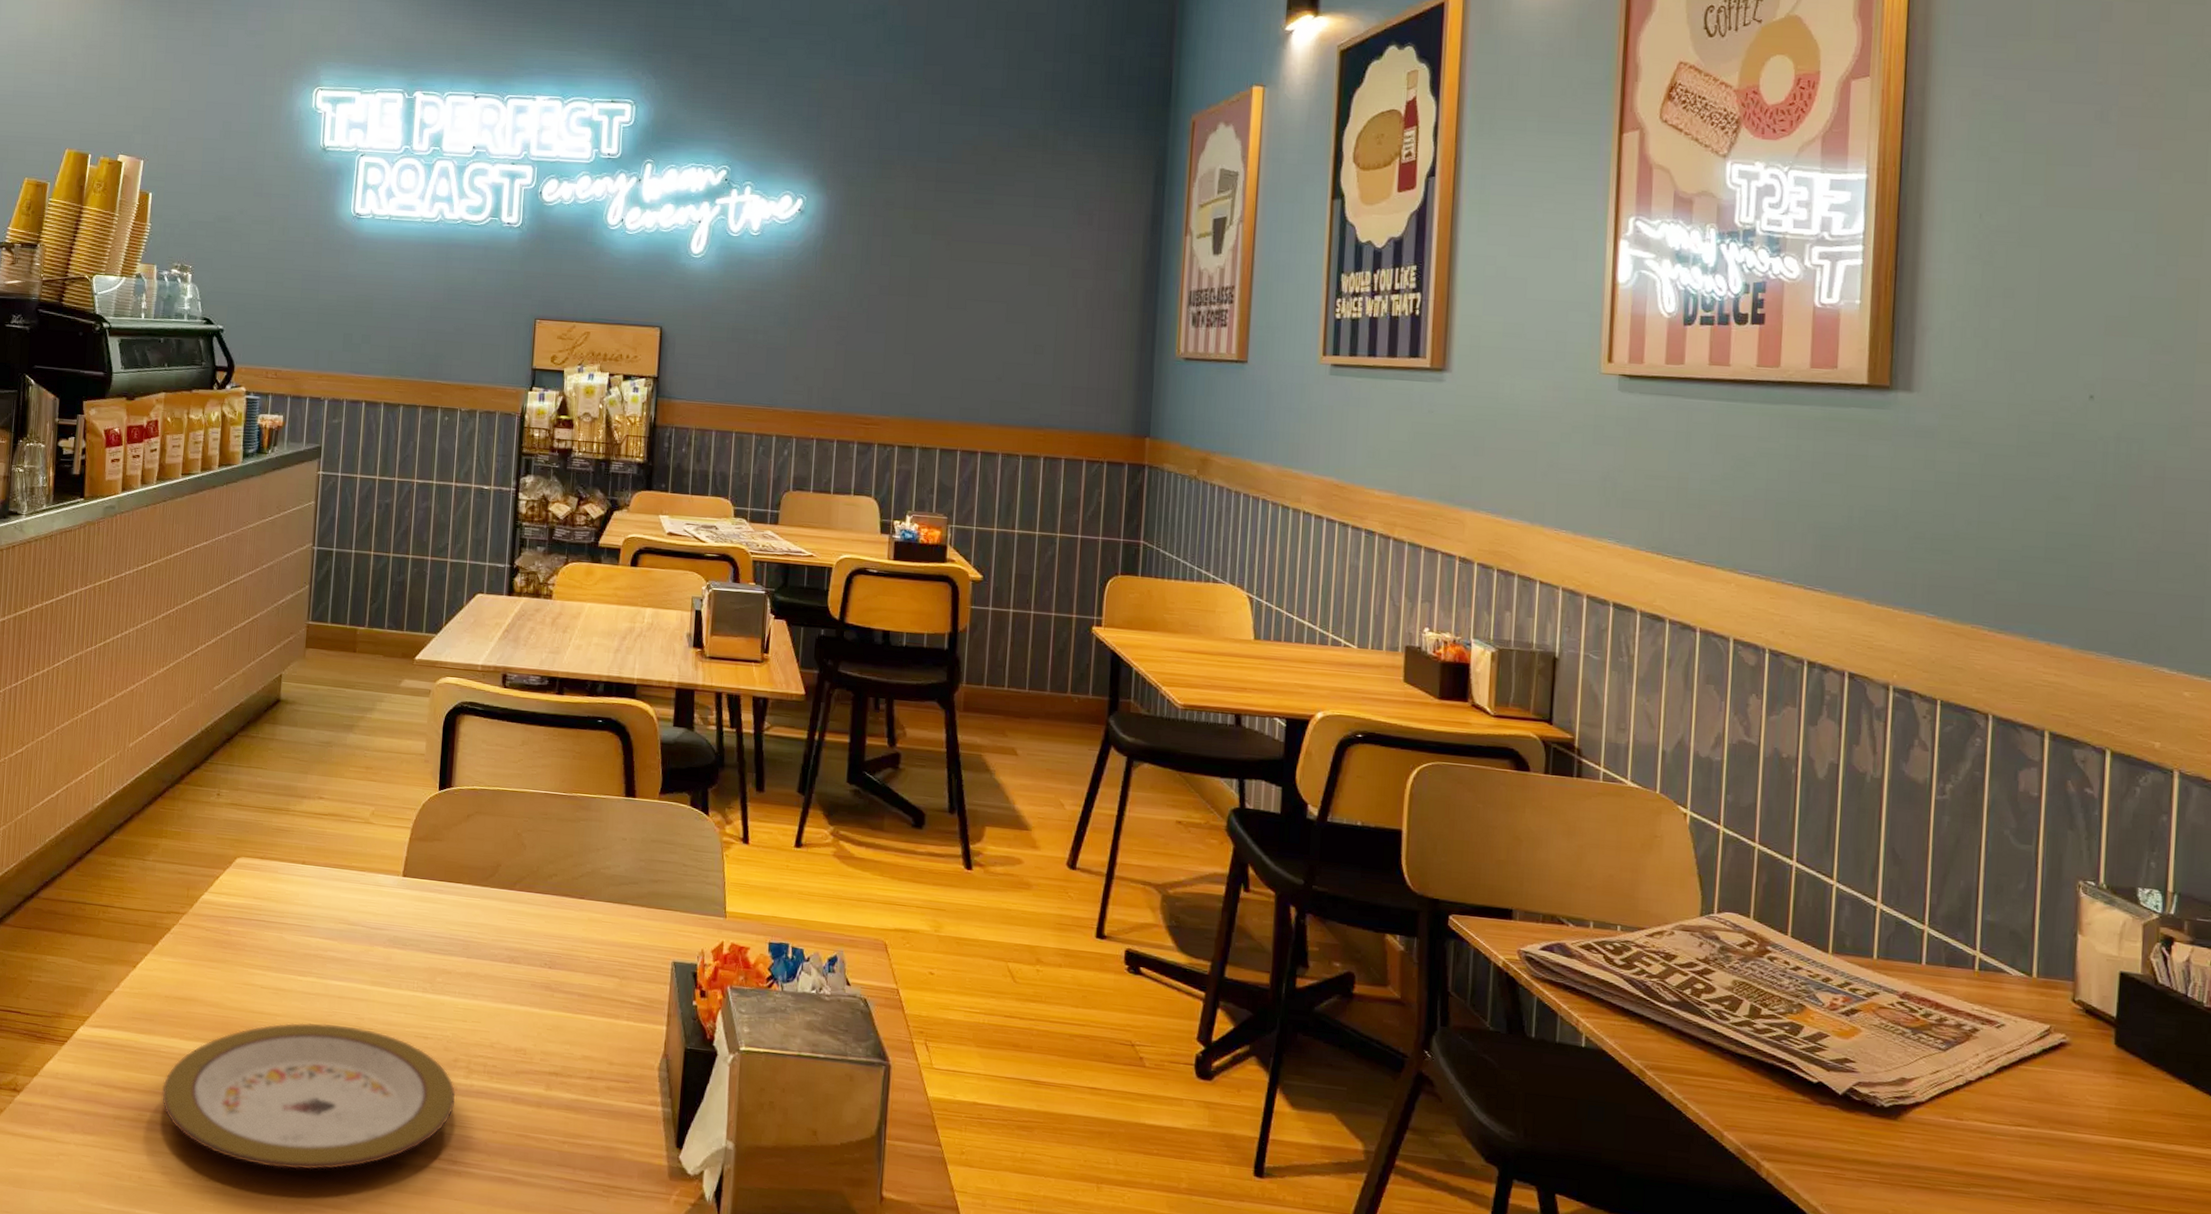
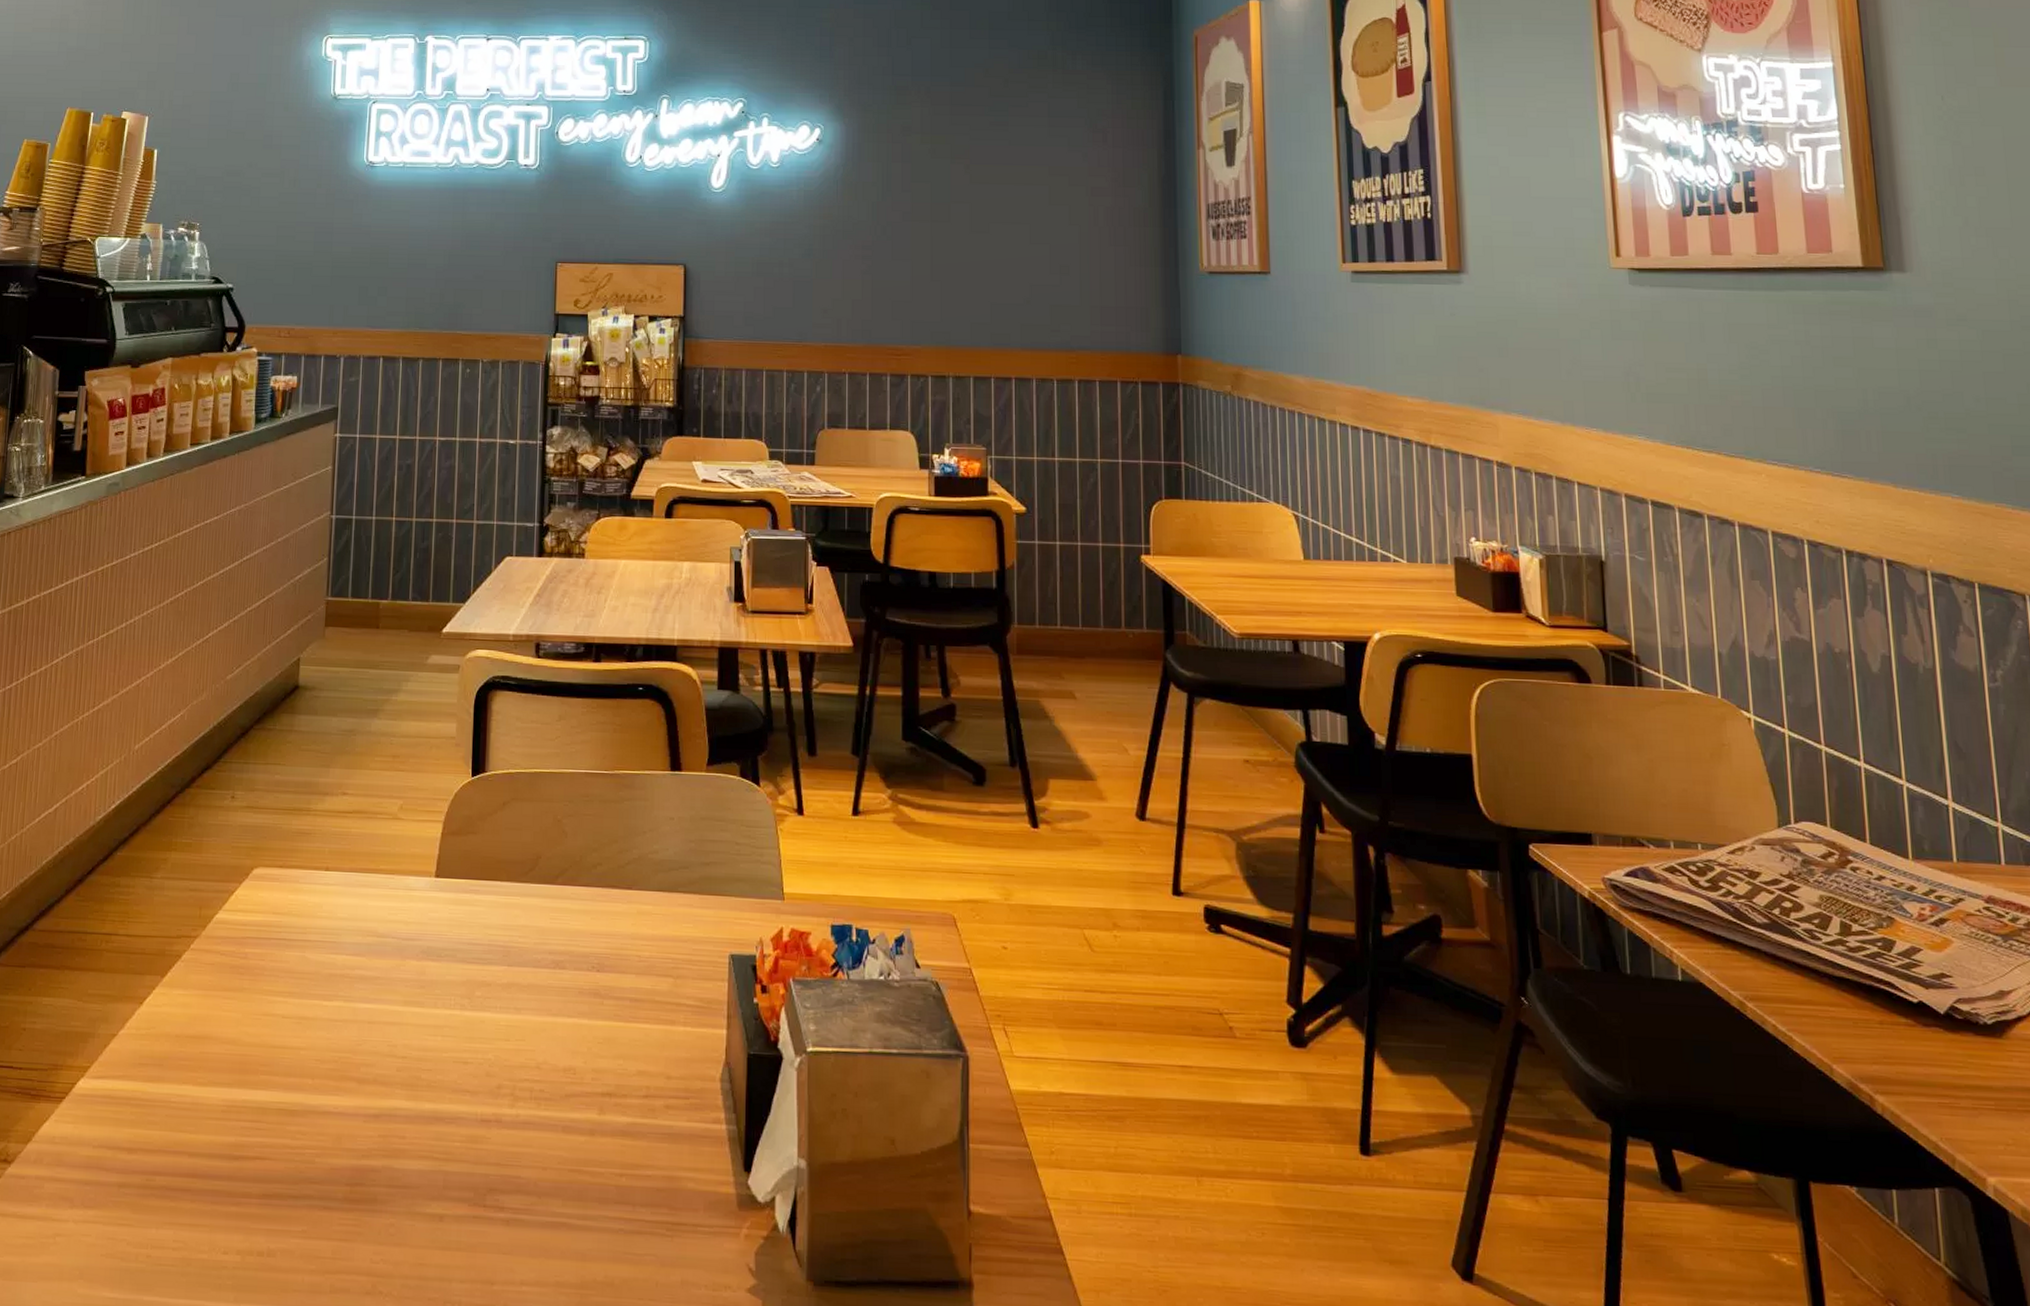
plate: present [162,1022,456,1170] -> none [173,1054,501,1233]

